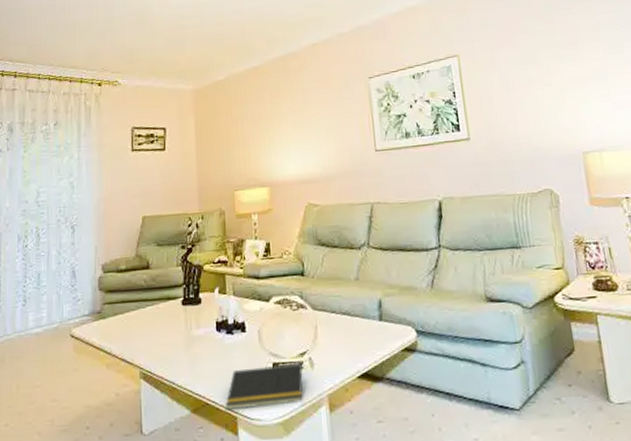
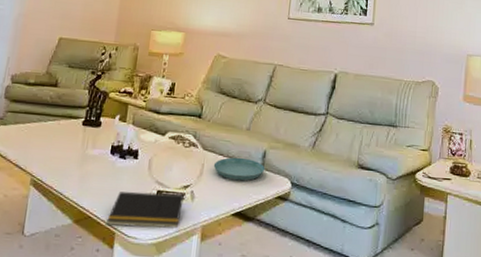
saucer: none [327,311,384,339] -> present [213,157,265,181]

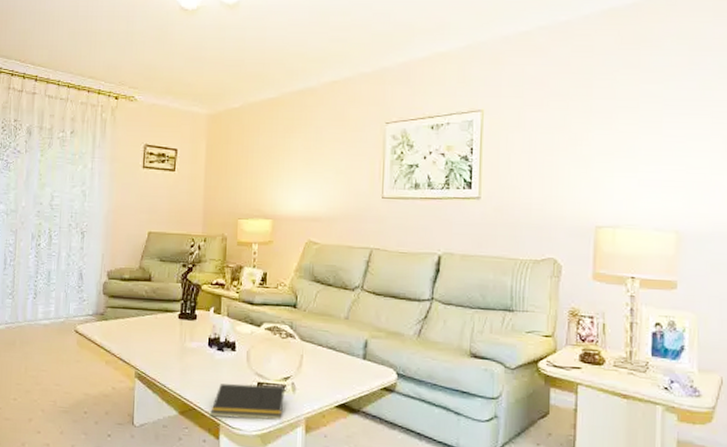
saucer: present [213,157,265,181] -> none [313,347,368,372]

